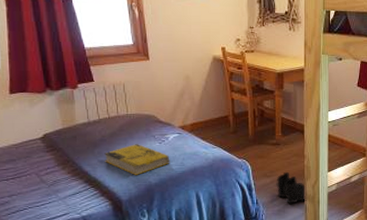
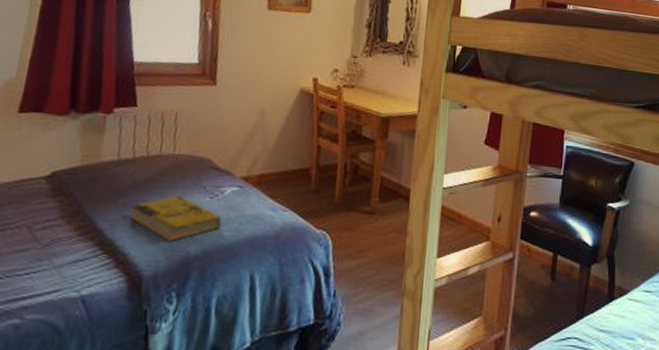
boots: present [276,171,307,204] -> none [364,252,405,301]

